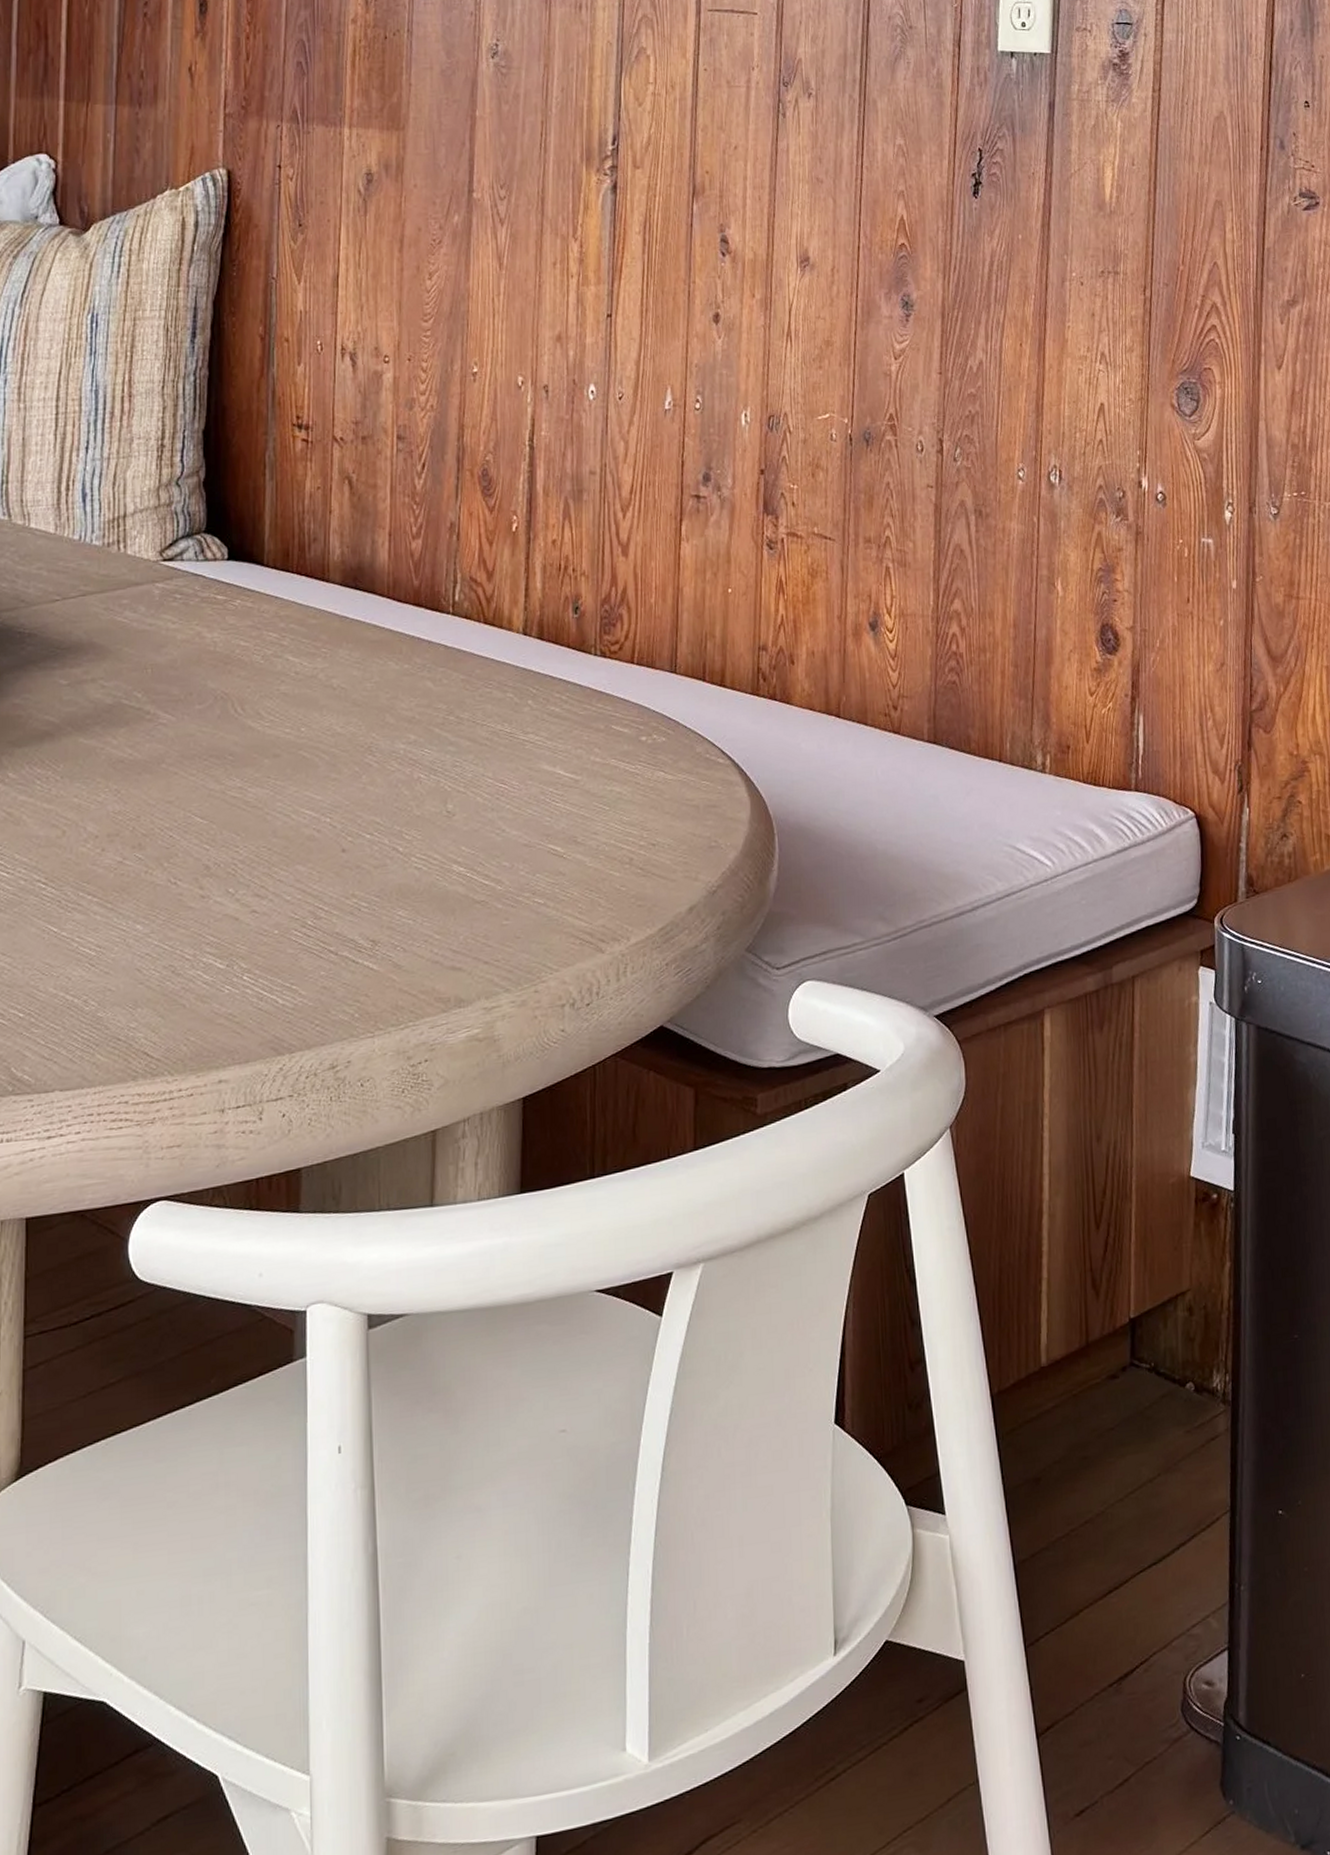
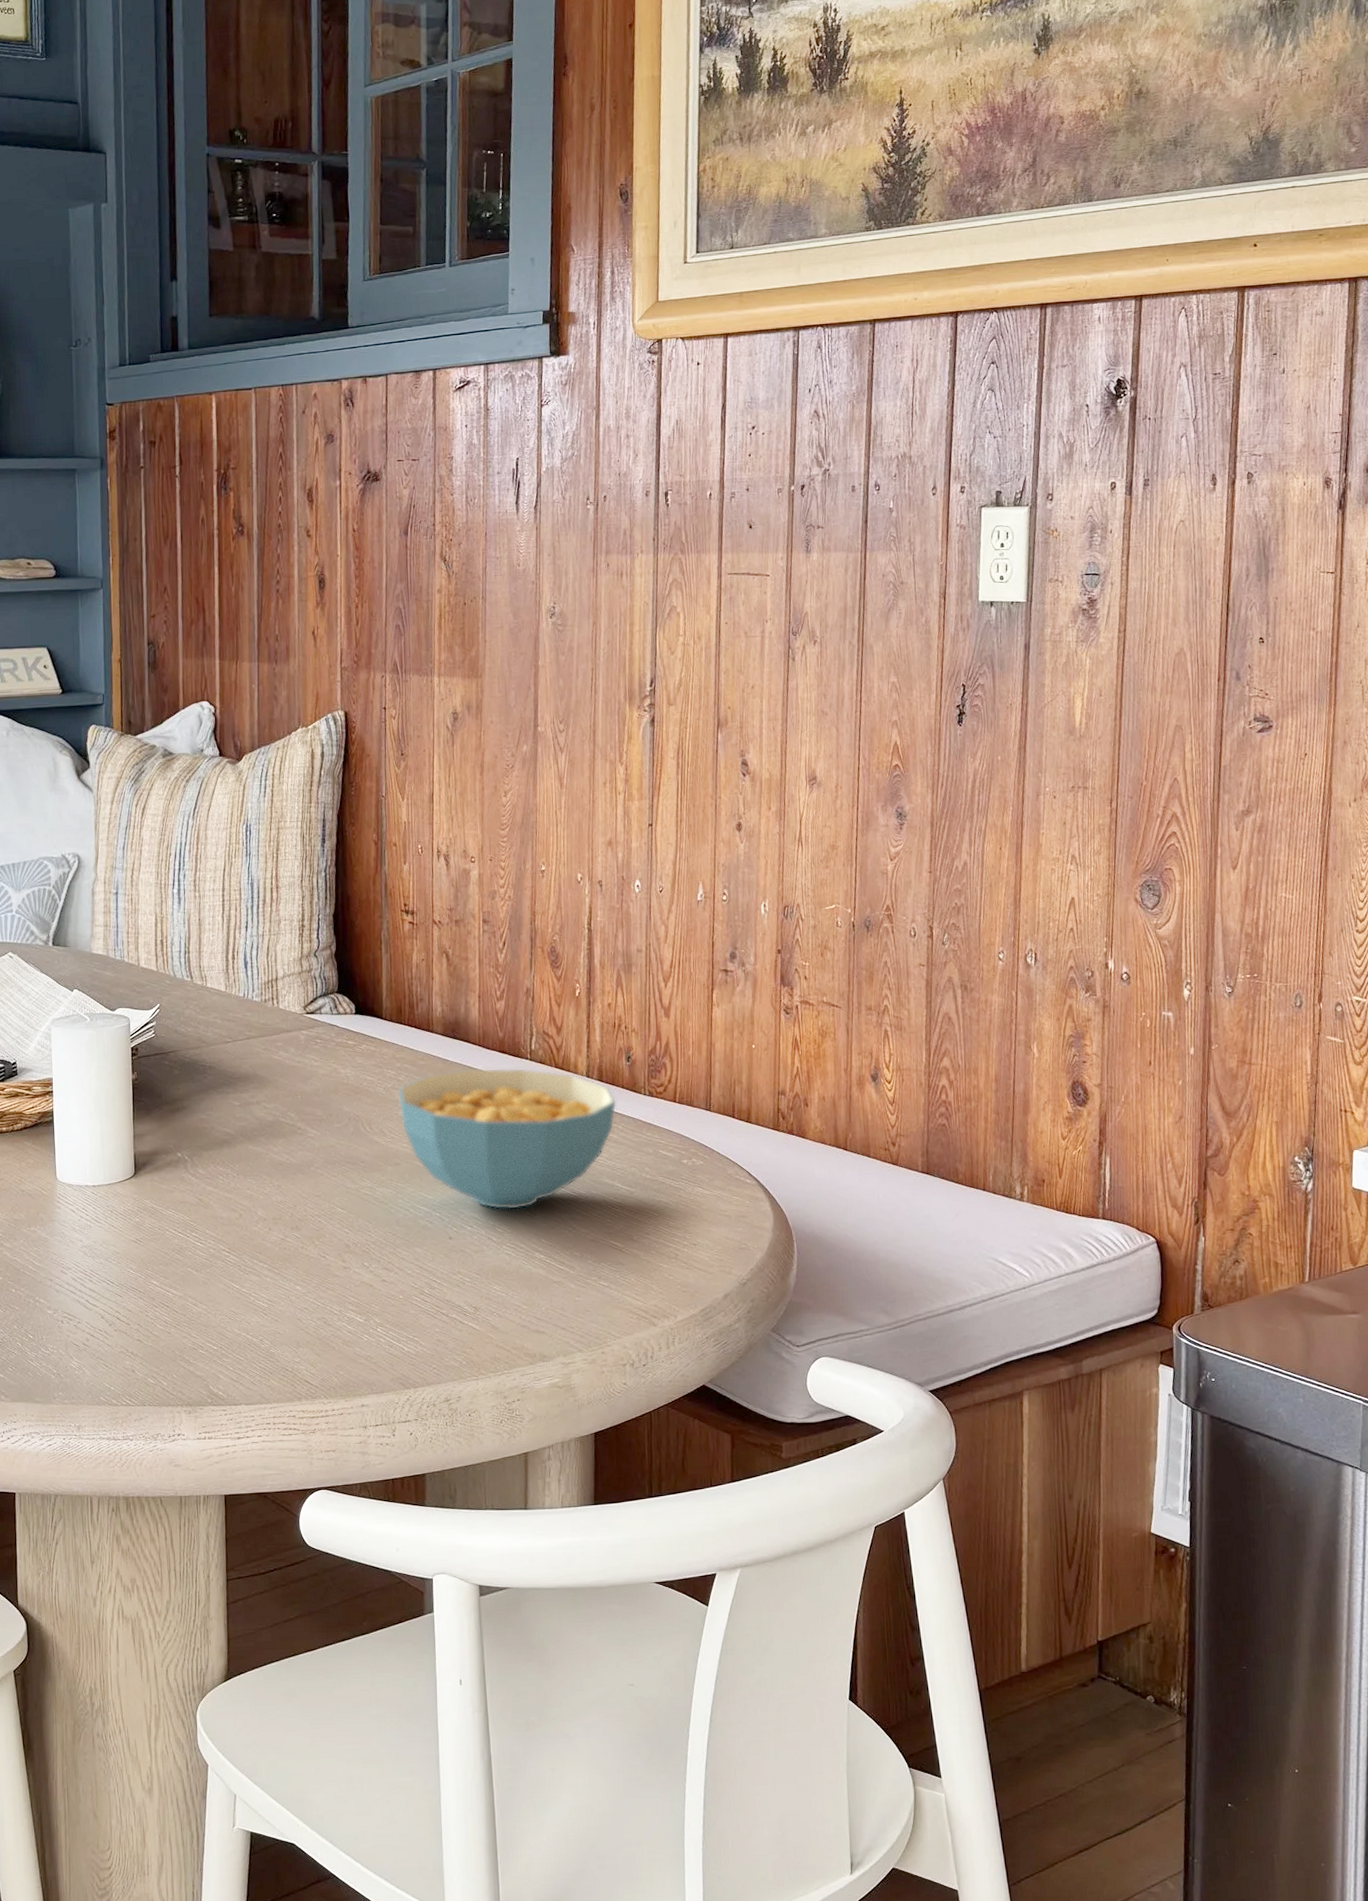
cereal bowl: none [279,624,561,811] -> present [397,1067,617,1210]

